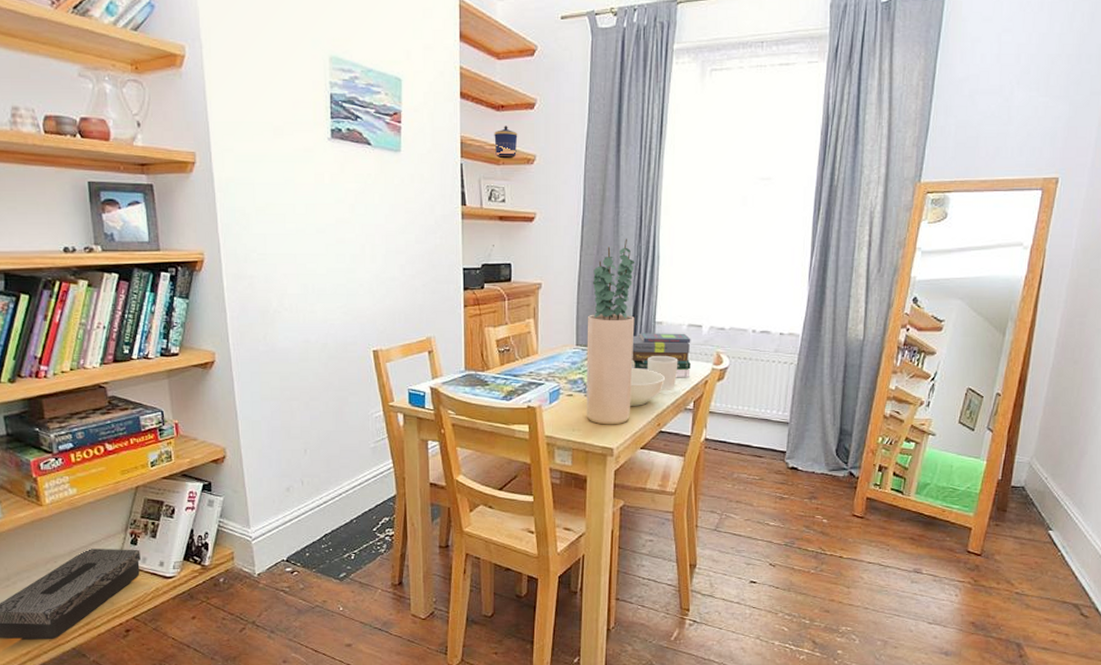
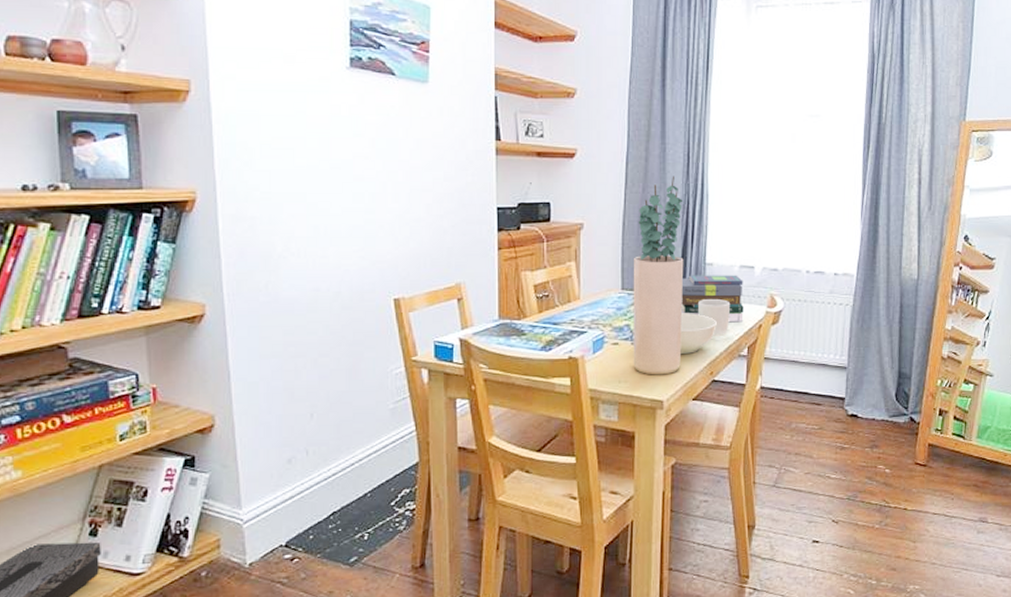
decorative jar: present [494,126,518,159] -> none [531,58,557,92]

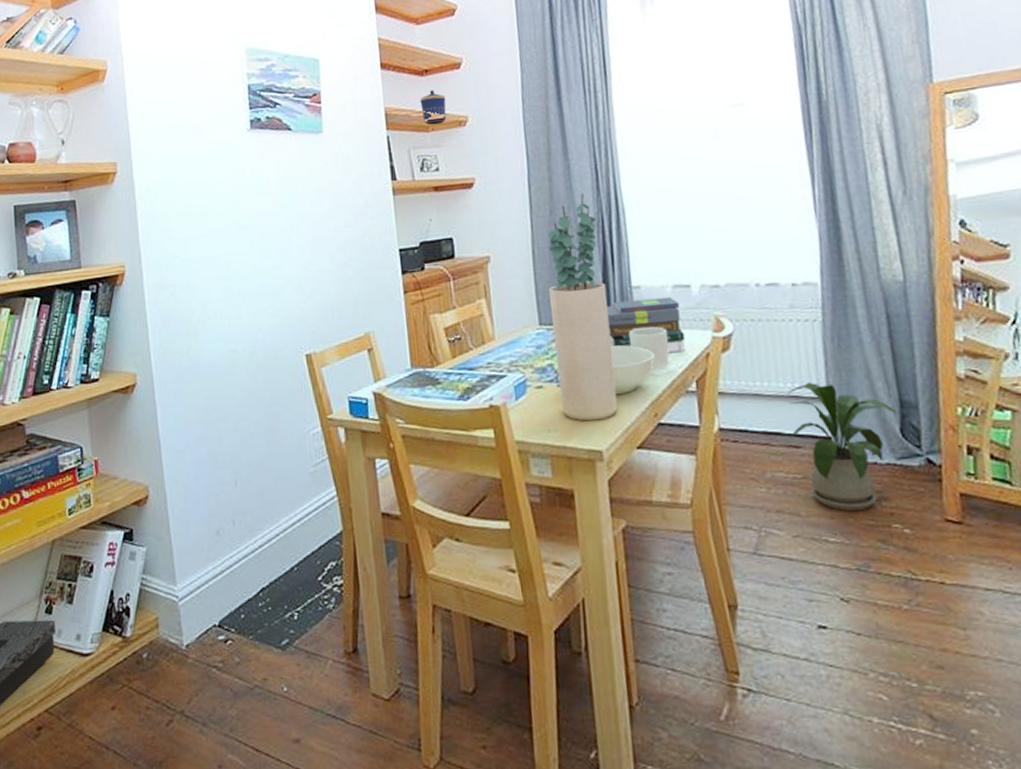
decorative jar: none [531,58,557,92] -> present [420,90,447,126]
house plant: none [814,354,896,456] -> present [787,383,897,512]

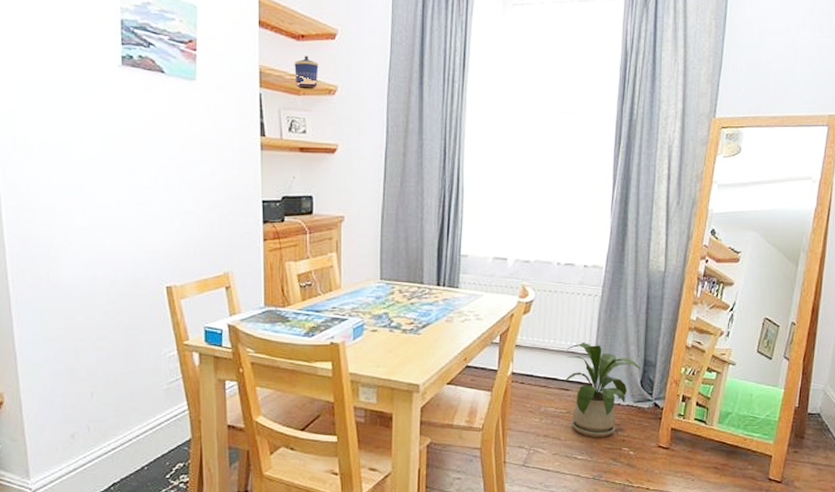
vase: present [548,193,618,422] -> none [391,170,440,361]
books: present [606,296,686,352] -> none [437,266,497,311]
bowl: present [610,345,655,394] -> none [436,302,471,341]
mug: present [629,326,670,372] -> none [453,290,484,325]

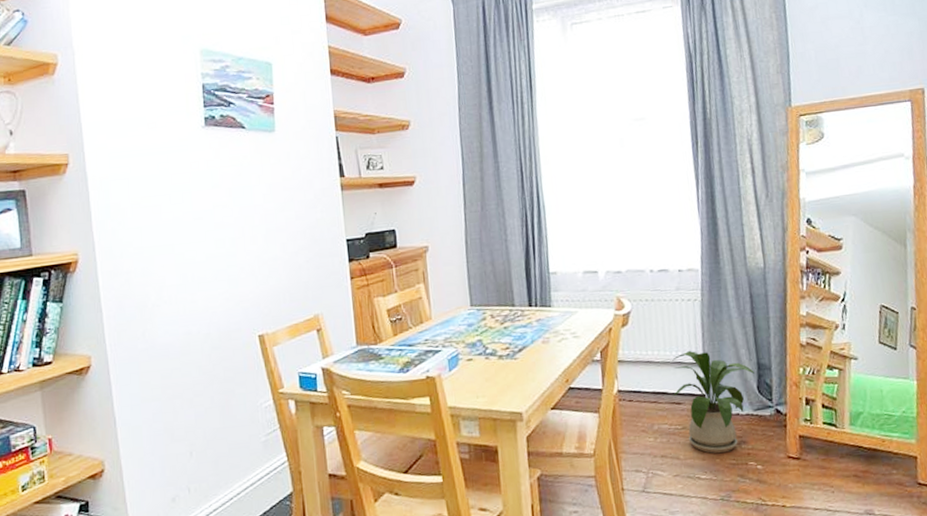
decorative jar: present [294,56,319,89] -> none [367,96,391,128]

